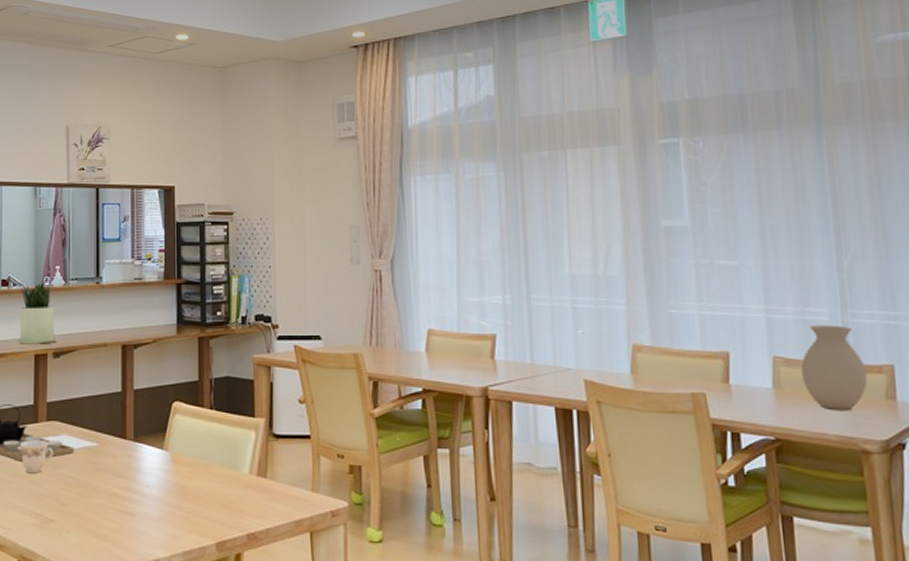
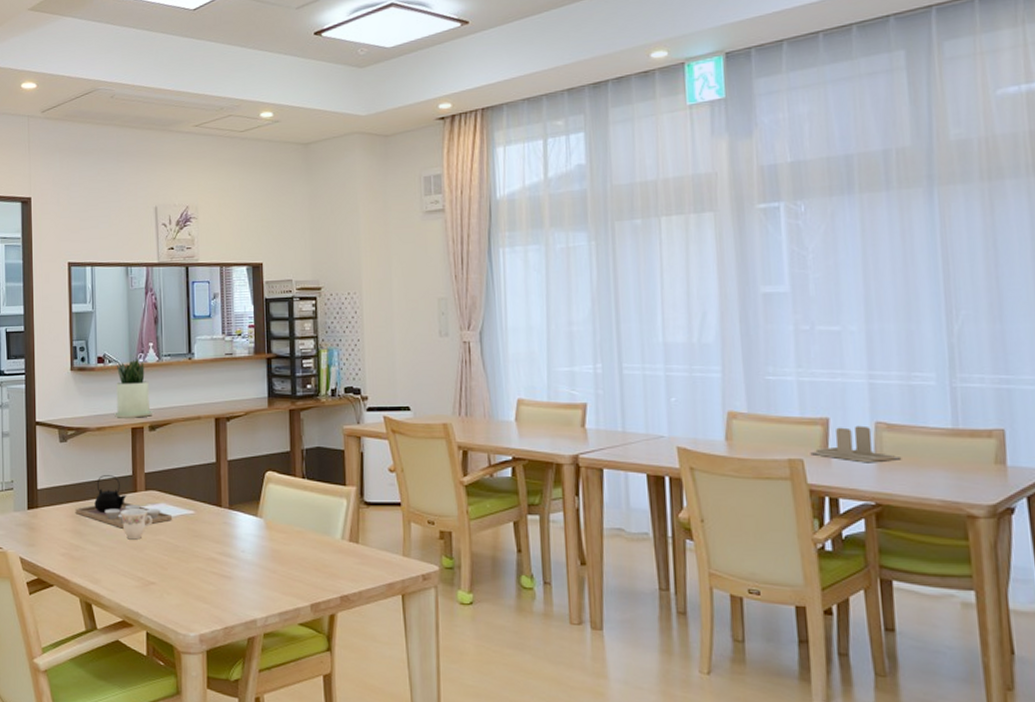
napkin holder: none [712,360,799,398] -> present [810,425,902,463]
vase: present [801,325,868,411] -> none [905,390,976,476]

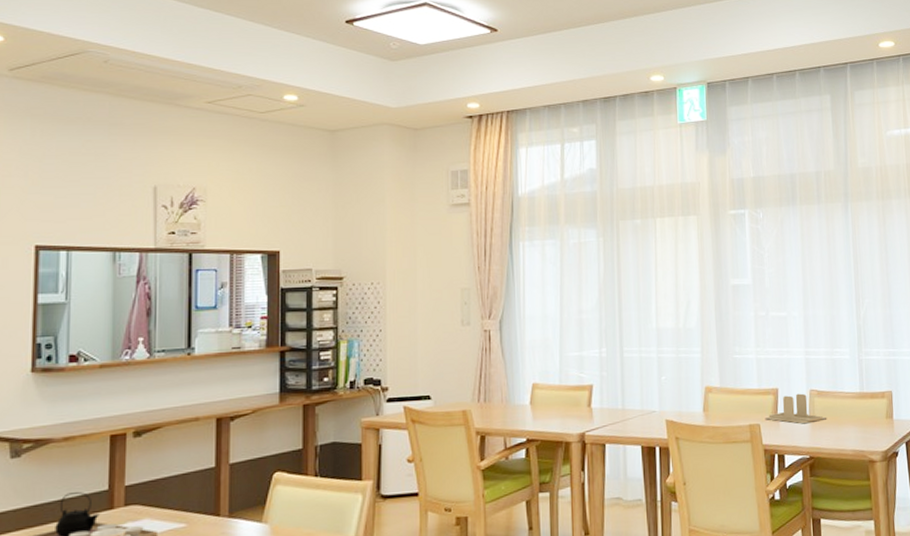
planter: present [113,357,153,418] -> none [87,354,140,425]

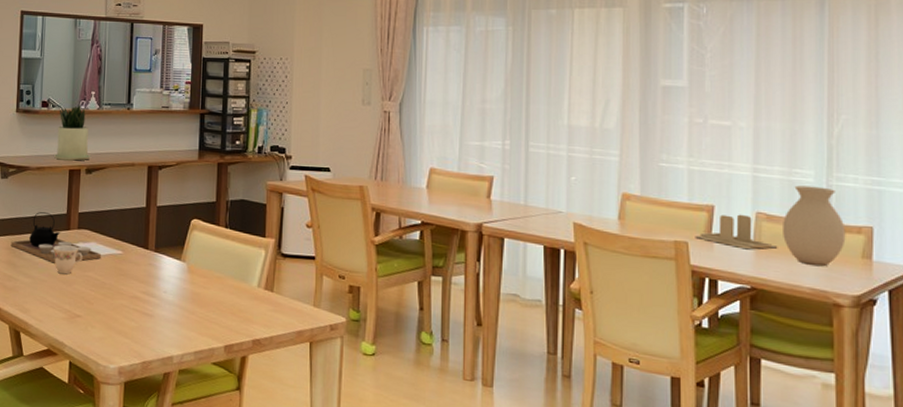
planter: none [87,354,140,425] -> present [53,104,91,161]
vase: none [829,362,875,431] -> present [783,185,846,267]

